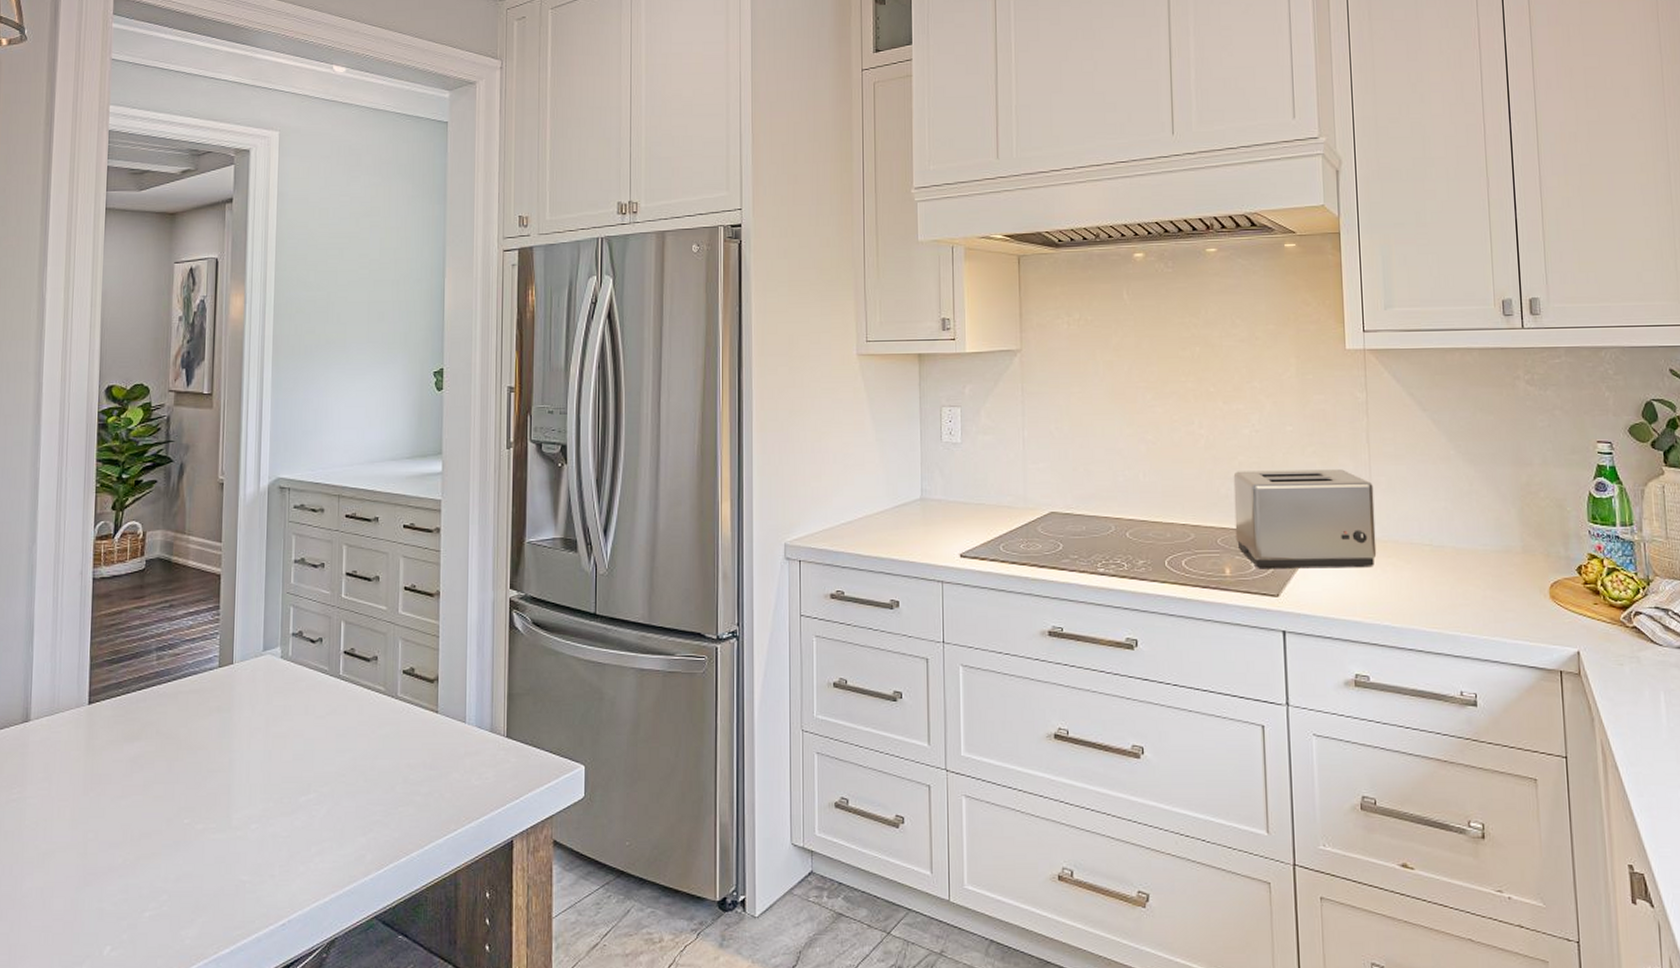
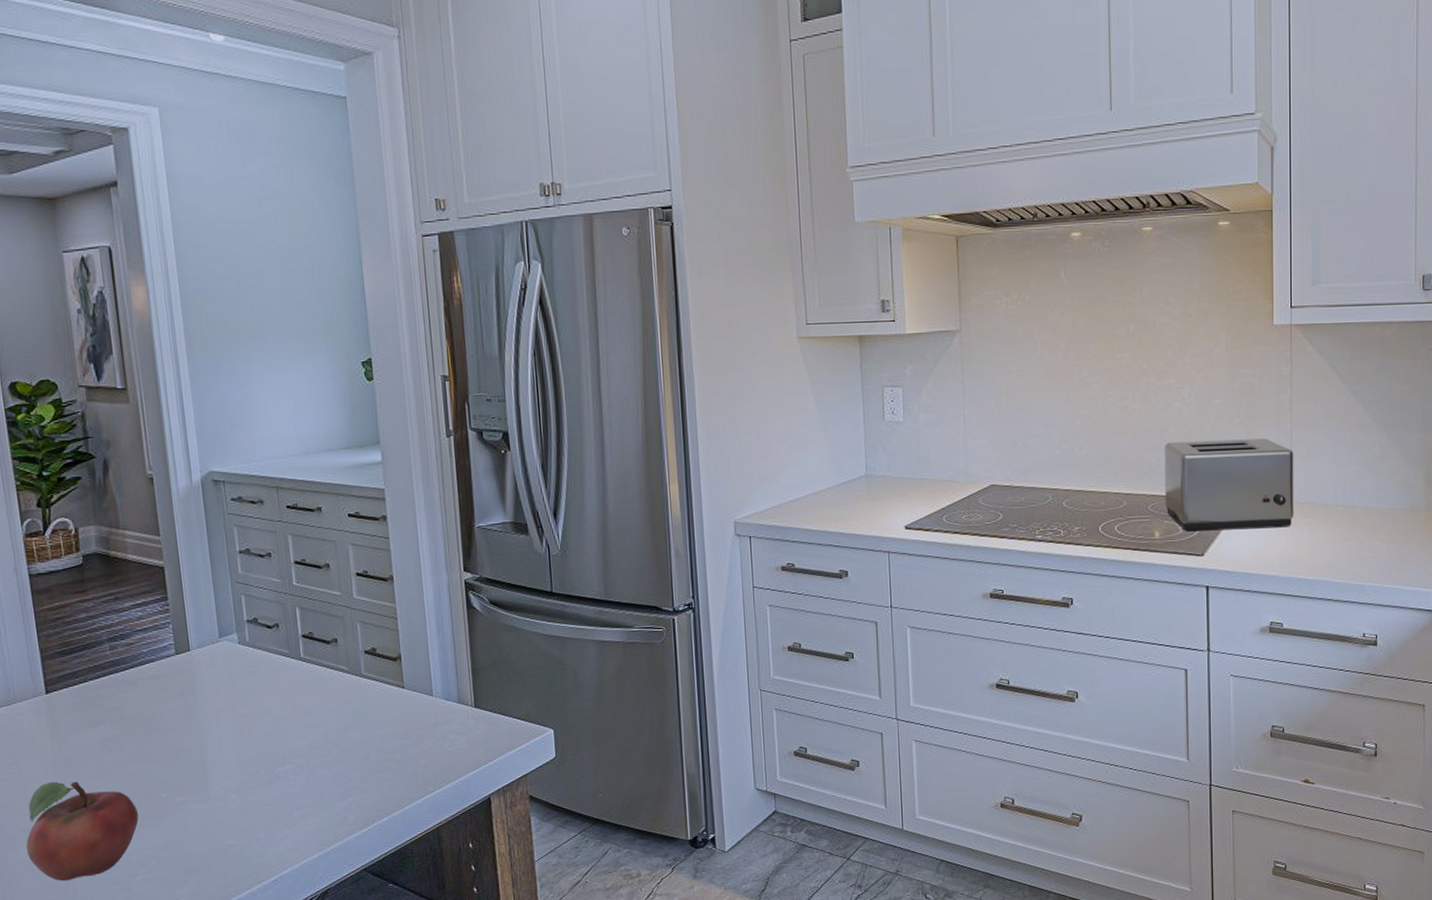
fruit: none [42,800,158,914] -> present [26,781,139,882]

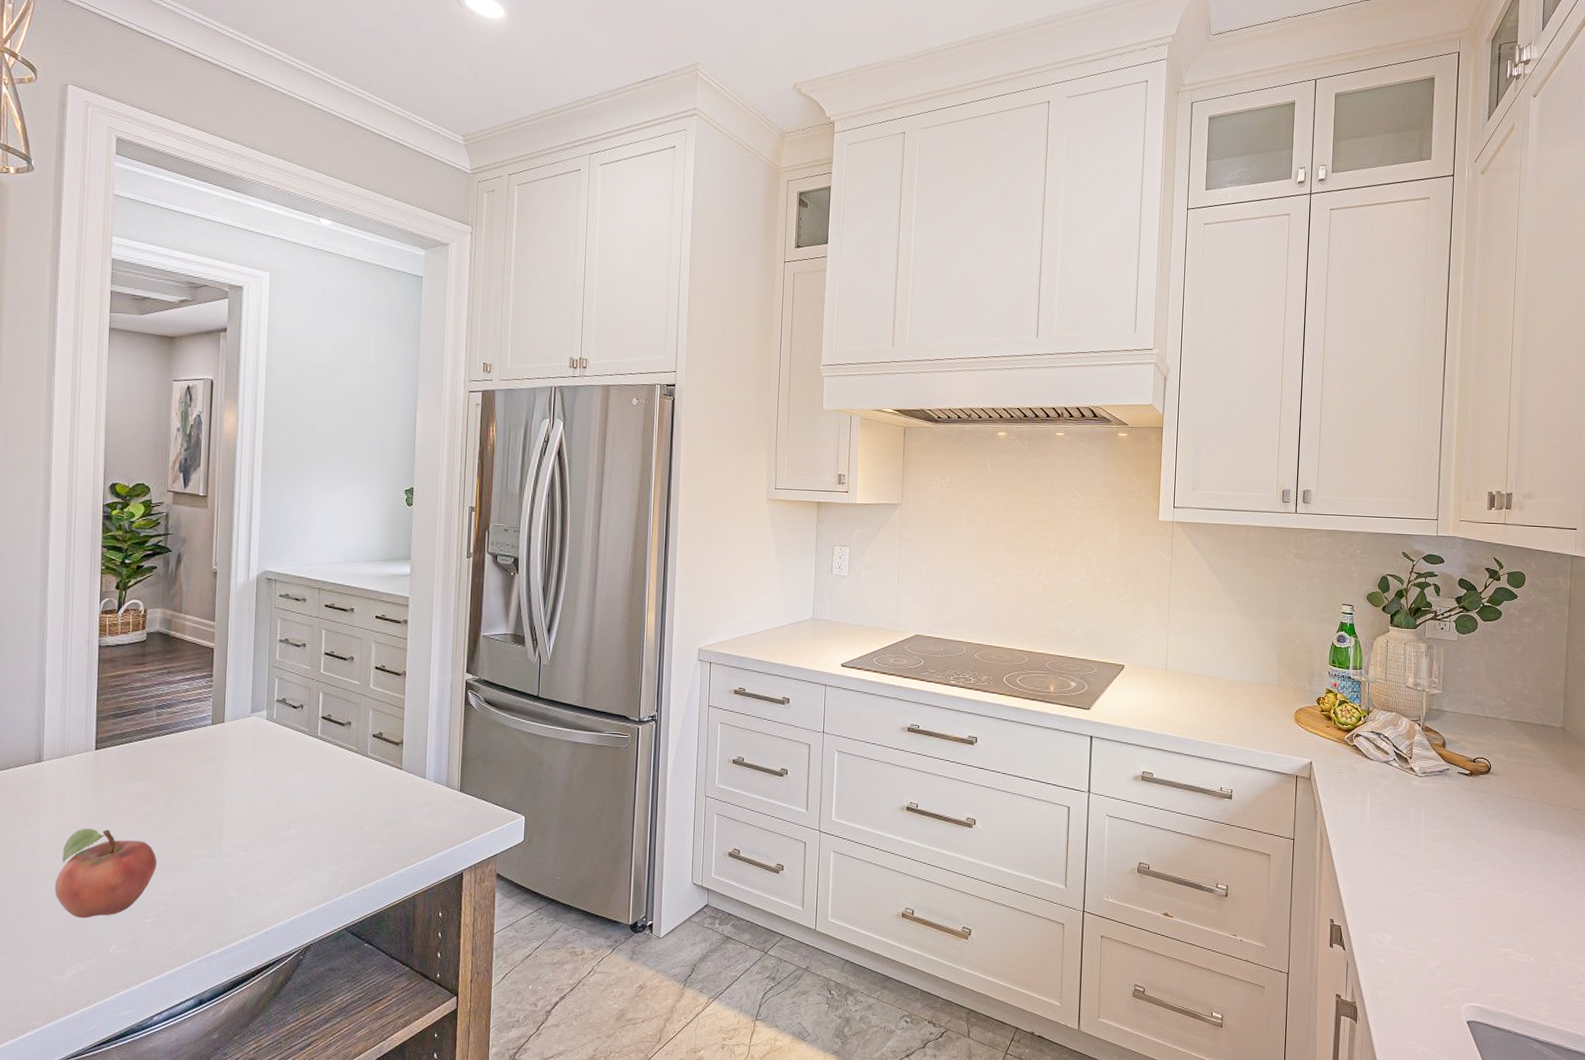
toaster: present [1164,438,1294,532] -> none [1060,611,1170,691]

